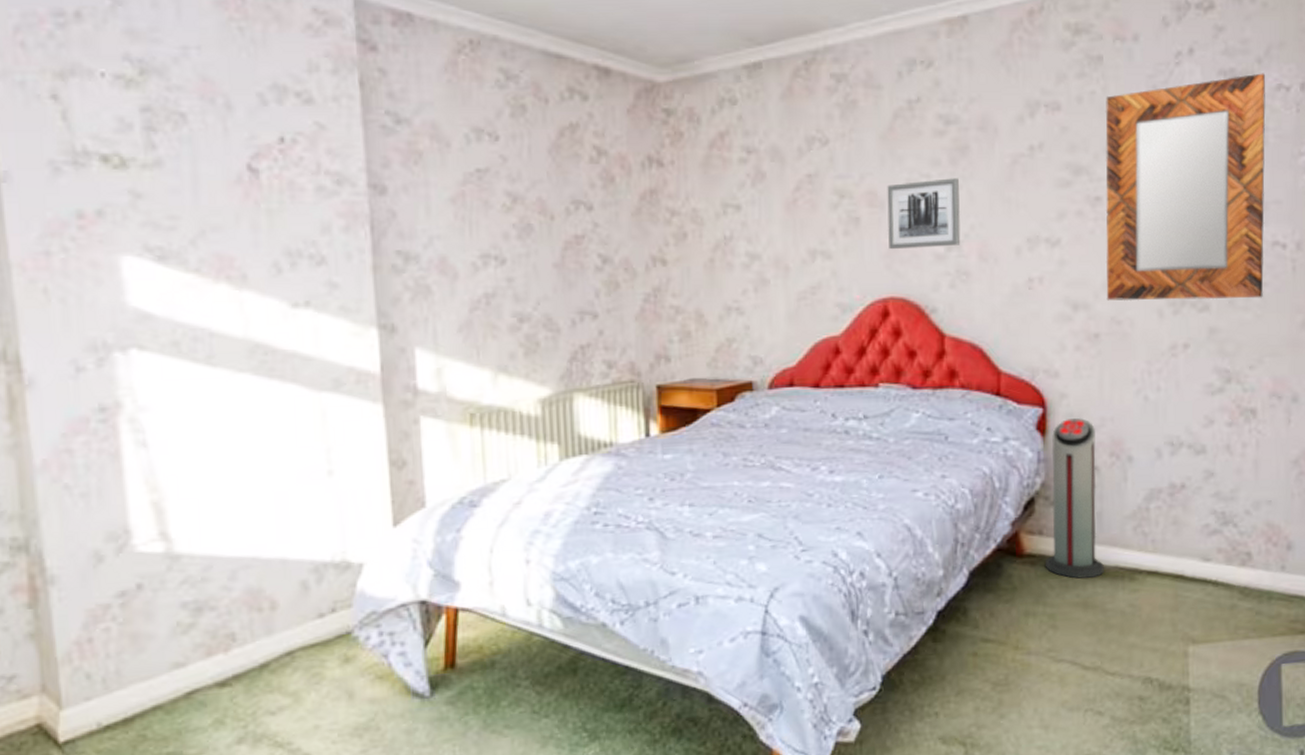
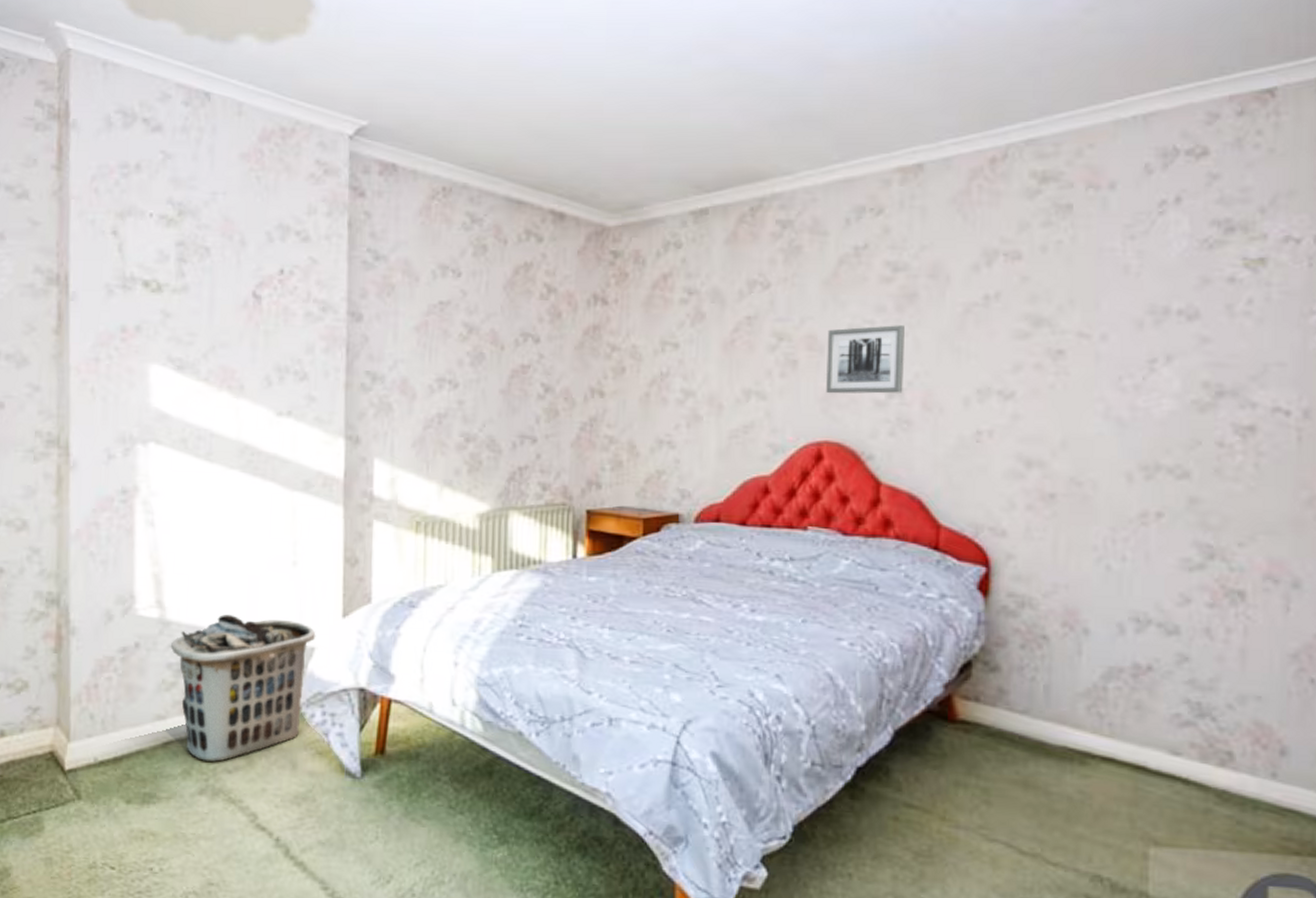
clothes hamper: none [183,537,364,707] -> present [170,614,316,763]
air purifier: present [1046,417,1104,579] -> none [981,581,1050,755]
home mirror: present [1105,73,1266,301] -> none [1065,224,1270,469]

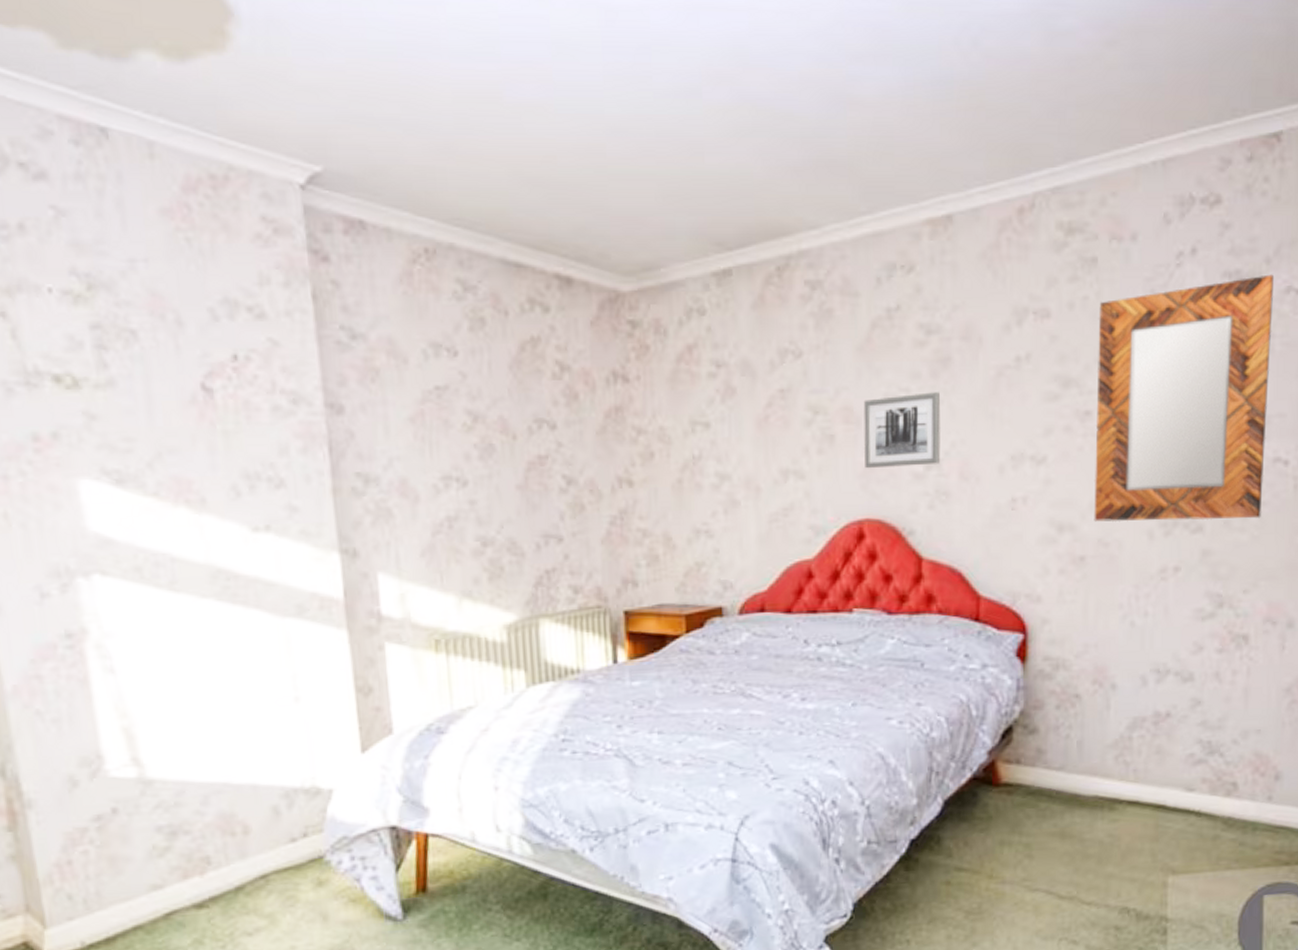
clothes hamper: present [170,614,316,763] -> none [156,763,333,928]
home mirror: none [1065,224,1270,469] -> present [1094,274,1275,522]

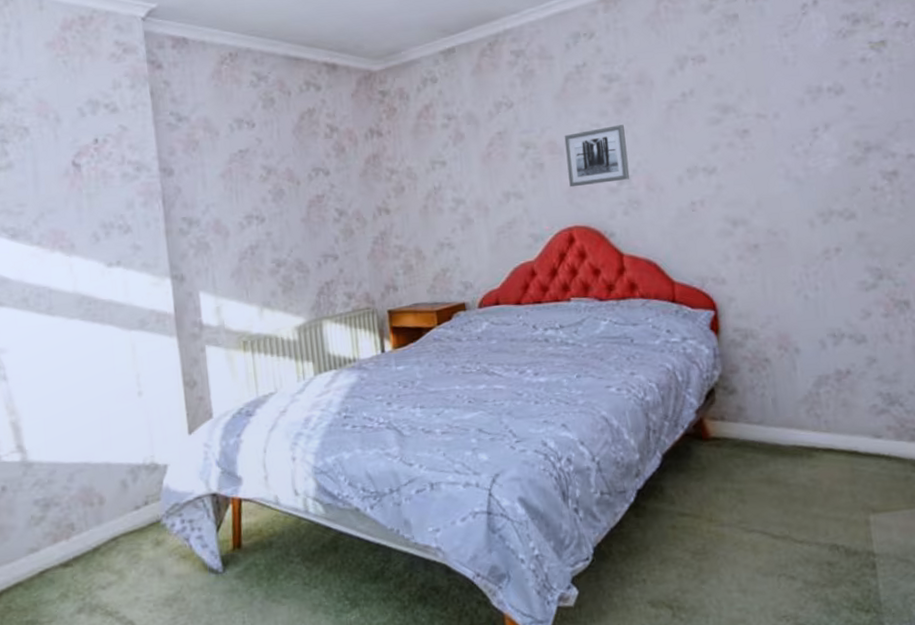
home mirror: present [1094,274,1275,522] -> none [744,14,904,216]

